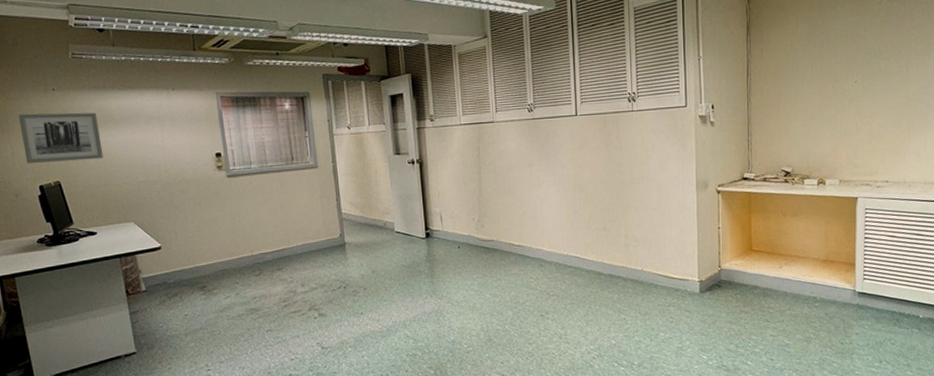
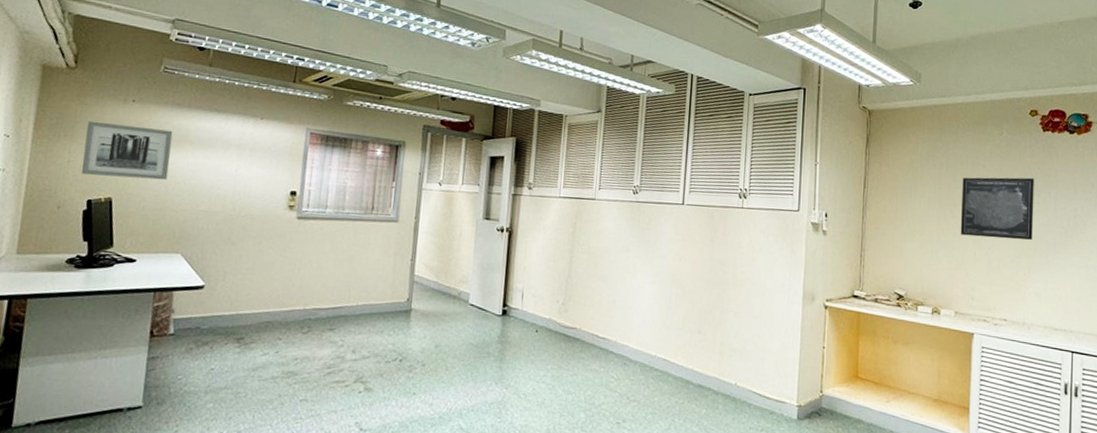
wall art: none [842,42,914,108] -> present [960,177,1034,240]

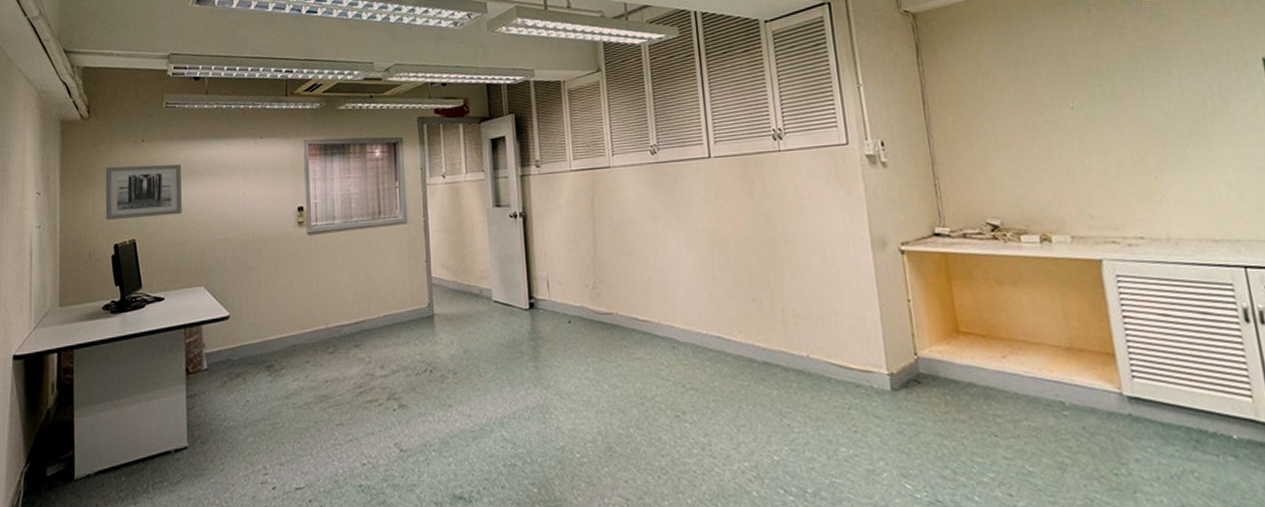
wall art: present [960,177,1034,240] -> none [1048,57,1159,142]

